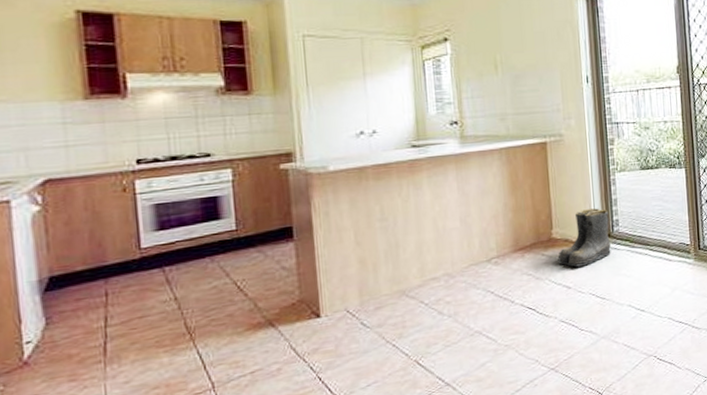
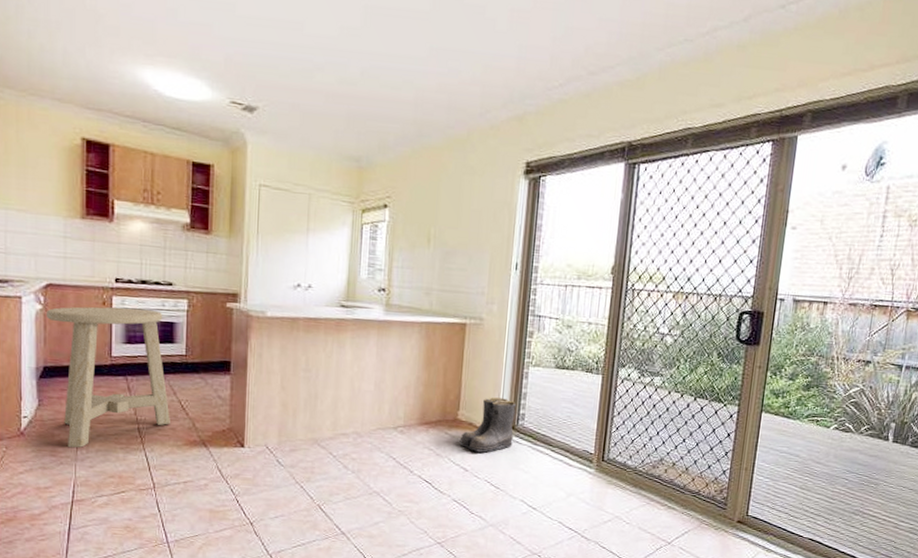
stool: none [47,187,226,367] -> present [47,306,170,448]

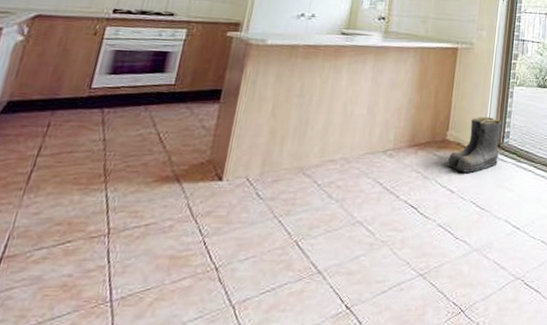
stool: present [47,306,170,448] -> none [13,37,158,193]

